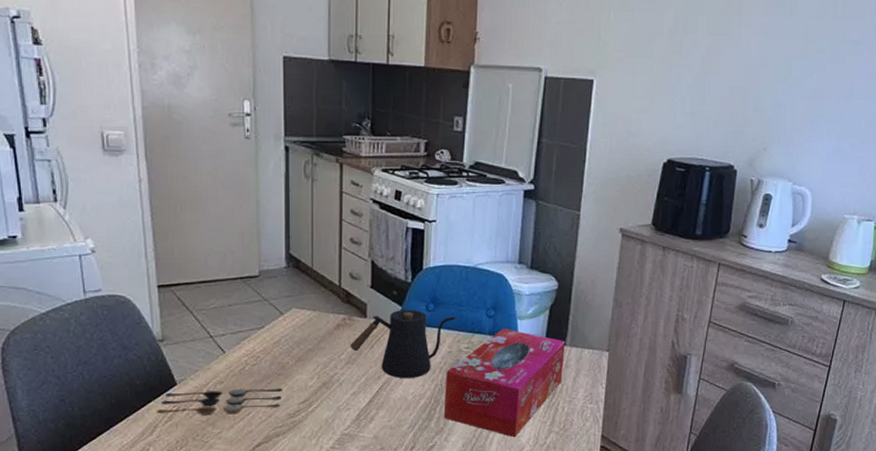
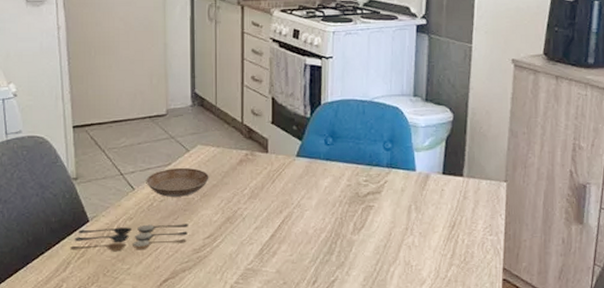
saucer: none [237,331,305,361] -> present [146,167,209,197]
kettle: present [351,310,457,378] -> none [253,144,355,212]
tissue box: present [443,329,566,438] -> none [344,161,463,271]

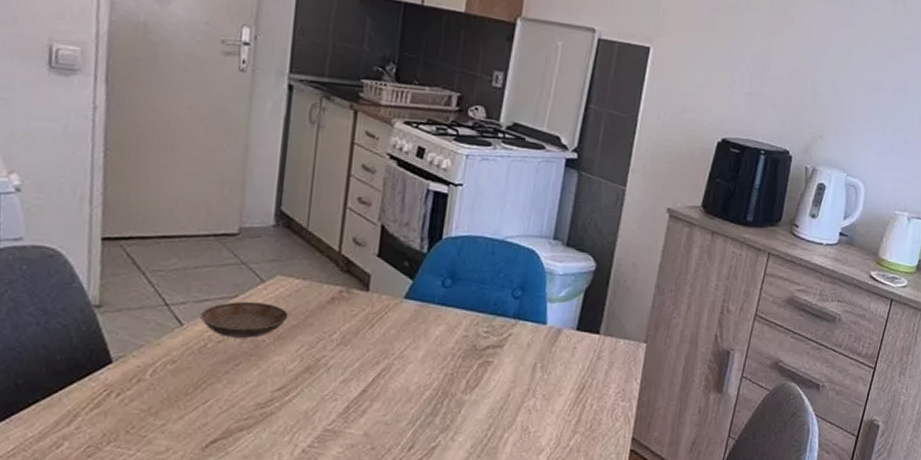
spoon: present [70,224,189,252] -> none [80,370,254,403]

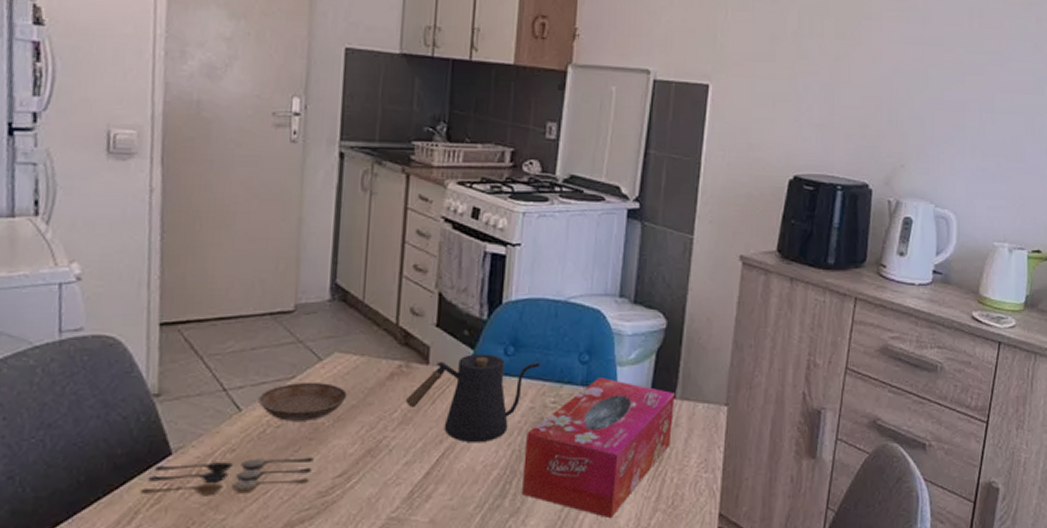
spoon: none [80,370,254,403] -> present [140,457,314,496]
kettle: none [345,284,477,365] -> present [406,354,542,442]
tissue box: none [451,312,600,439] -> present [521,378,676,519]

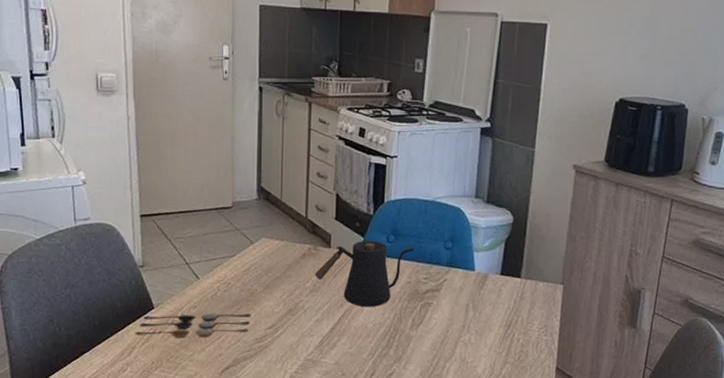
saucer: present [258,381,347,421] -> none [210,259,272,287]
tissue box: present [521,378,676,519] -> none [402,260,521,368]

